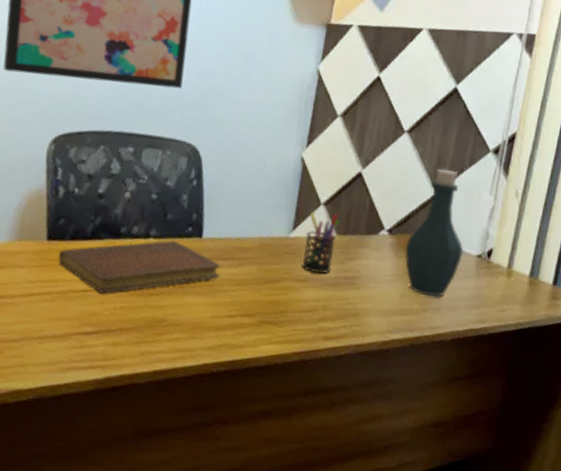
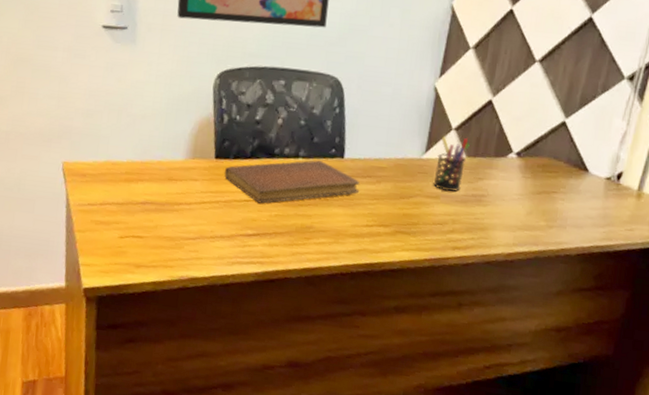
bottle: present [405,168,464,298] -> none [532,95,593,216]

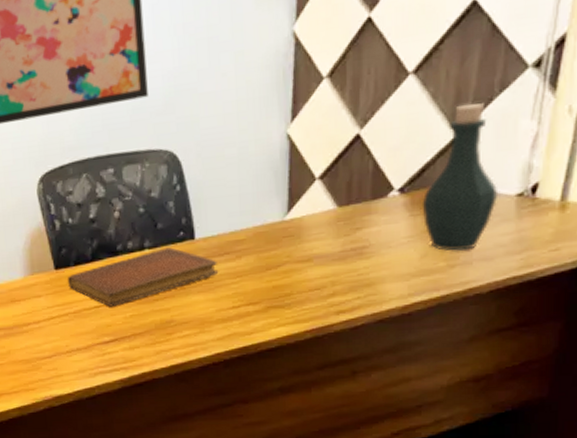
pen holder: present [433,136,470,192] -> none [302,184,340,251]
bottle: none [532,95,593,216] -> present [422,103,499,251]

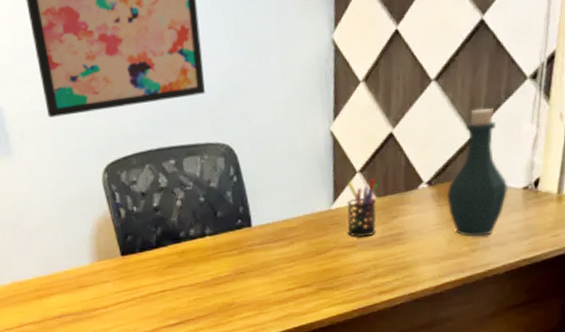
notebook: present [68,247,218,307] -> none [134,234,273,291]
pen holder: none [302,184,340,251] -> present [347,177,377,237]

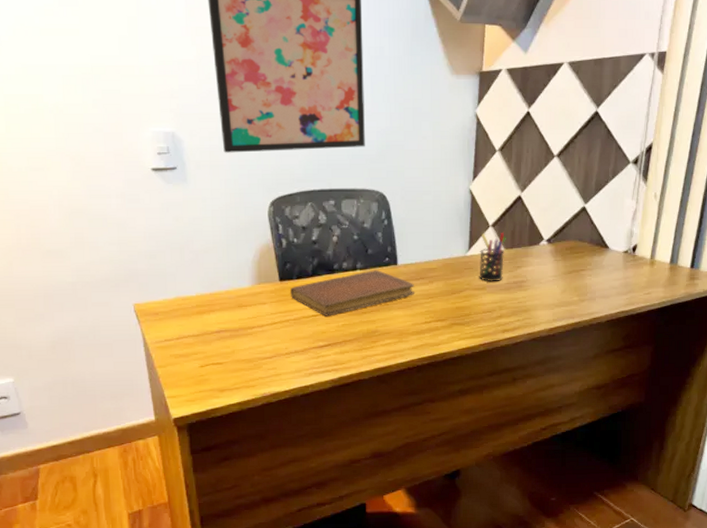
notebook: none [134,234,273,291] -> present [290,270,414,316]
bottle: present [446,108,509,237] -> none [562,183,612,289]

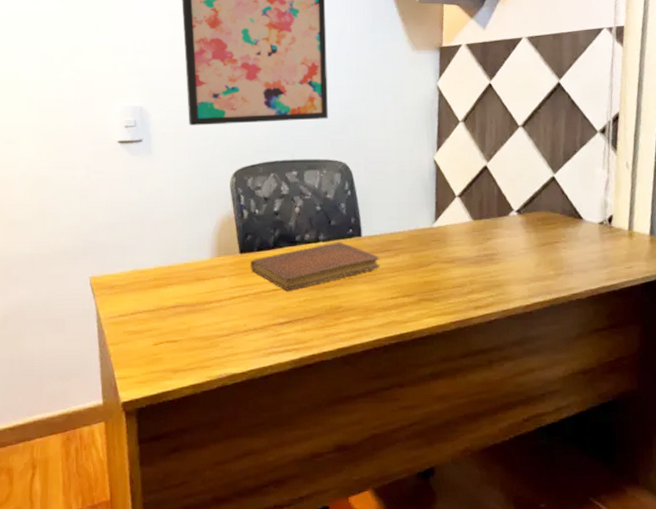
pen holder: present [479,232,506,281] -> none [447,202,474,254]

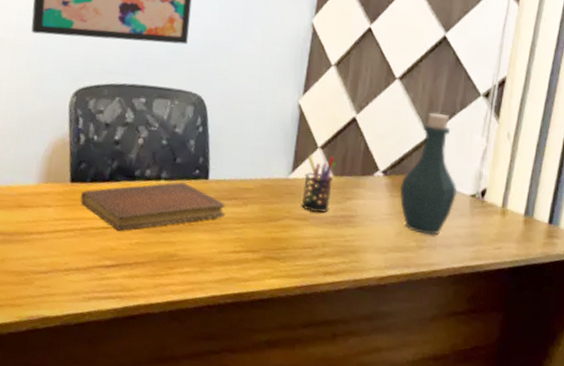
pen holder: none [447,202,474,254] -> present [301,154,336,213]
bottle: none [534,153,587,263] -> present [399,112,458,236]

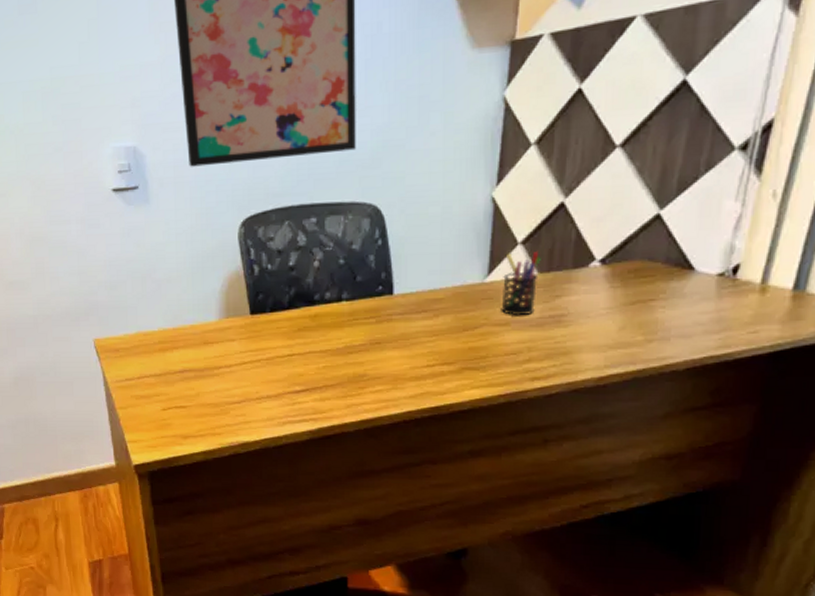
notebook: present [81,182,225,231] -> none [263,301,414,356]
bottle: present [399,112,458,236] -> none [622,180,700,326]

